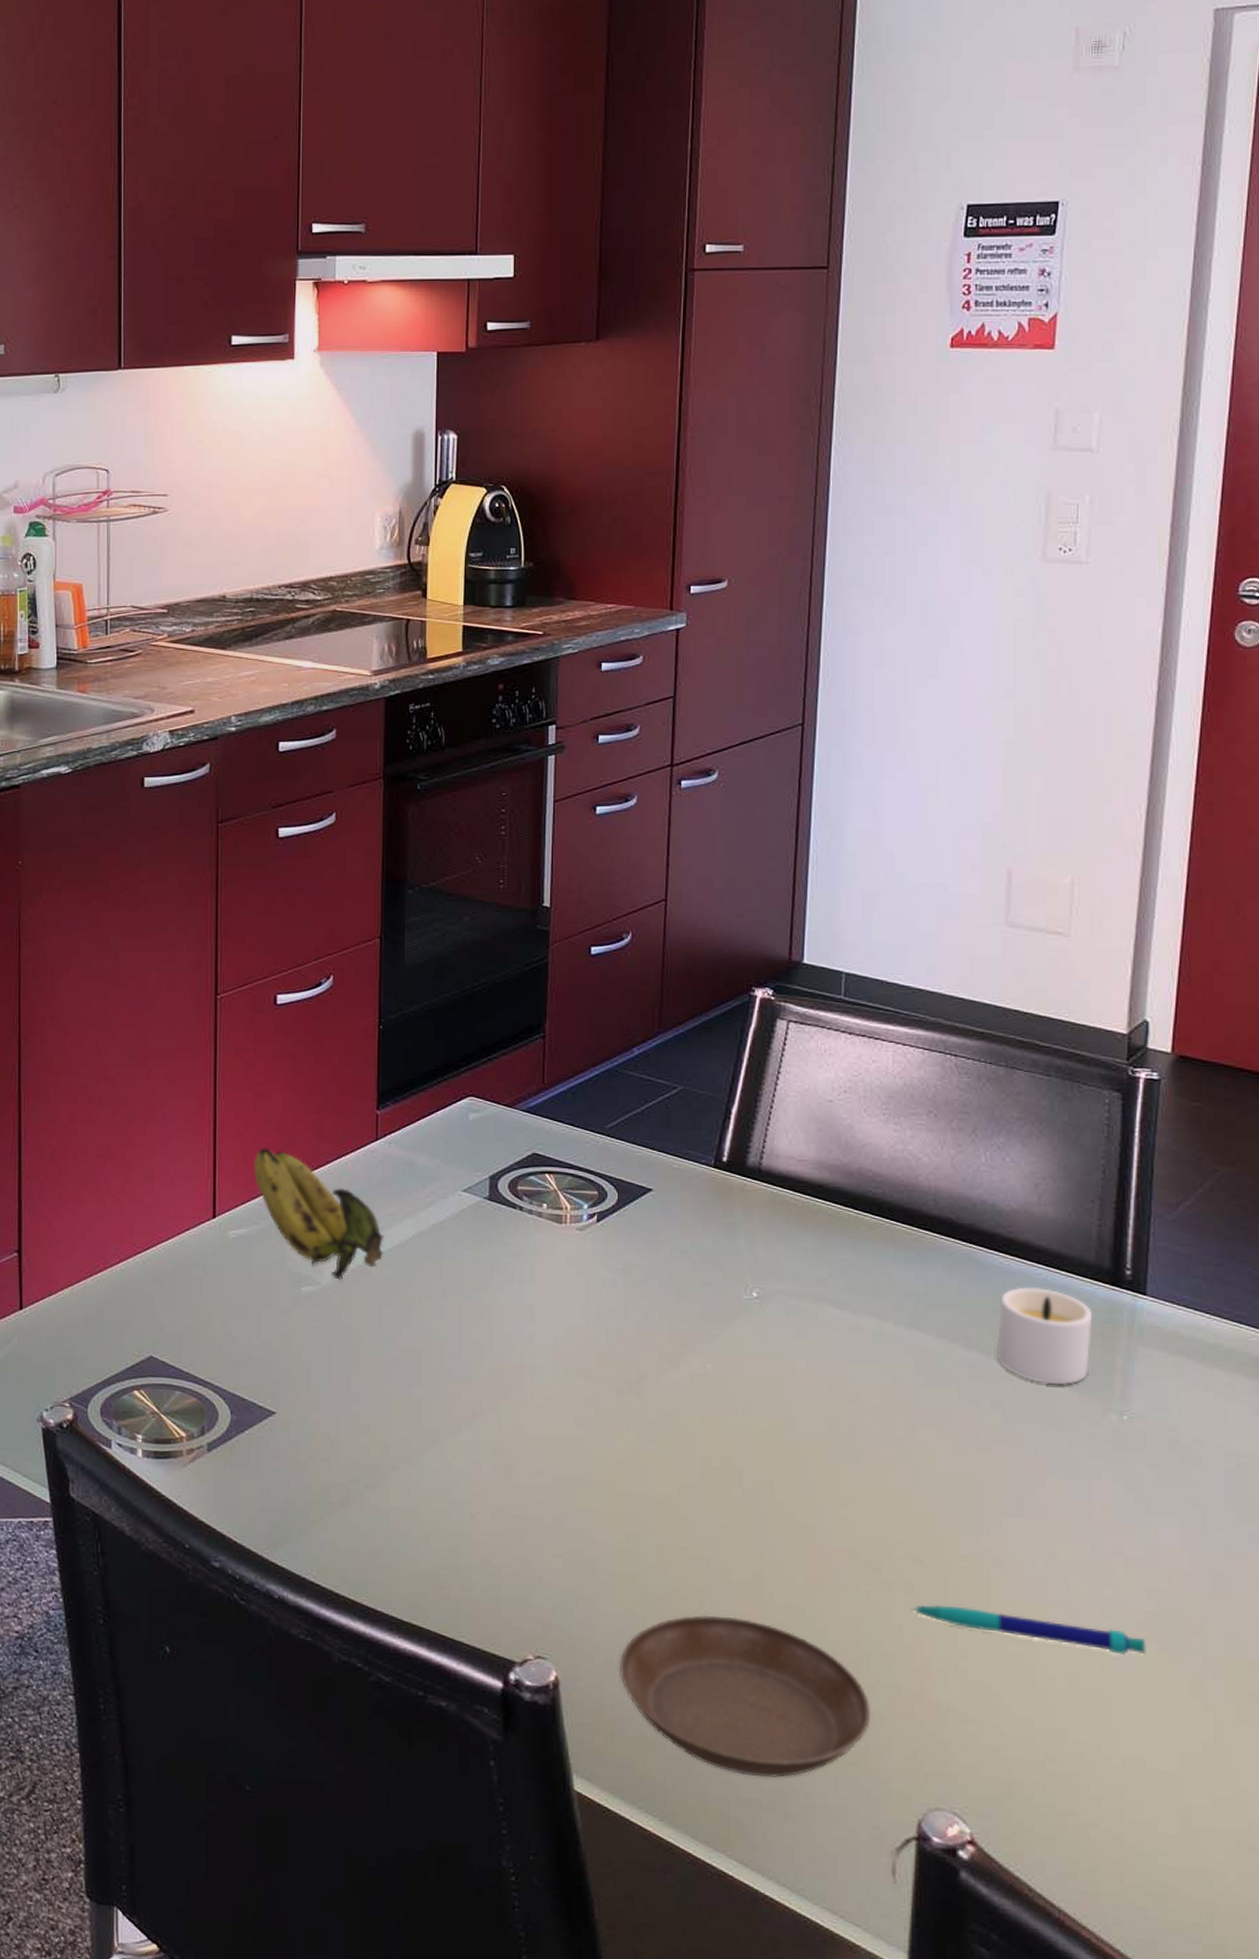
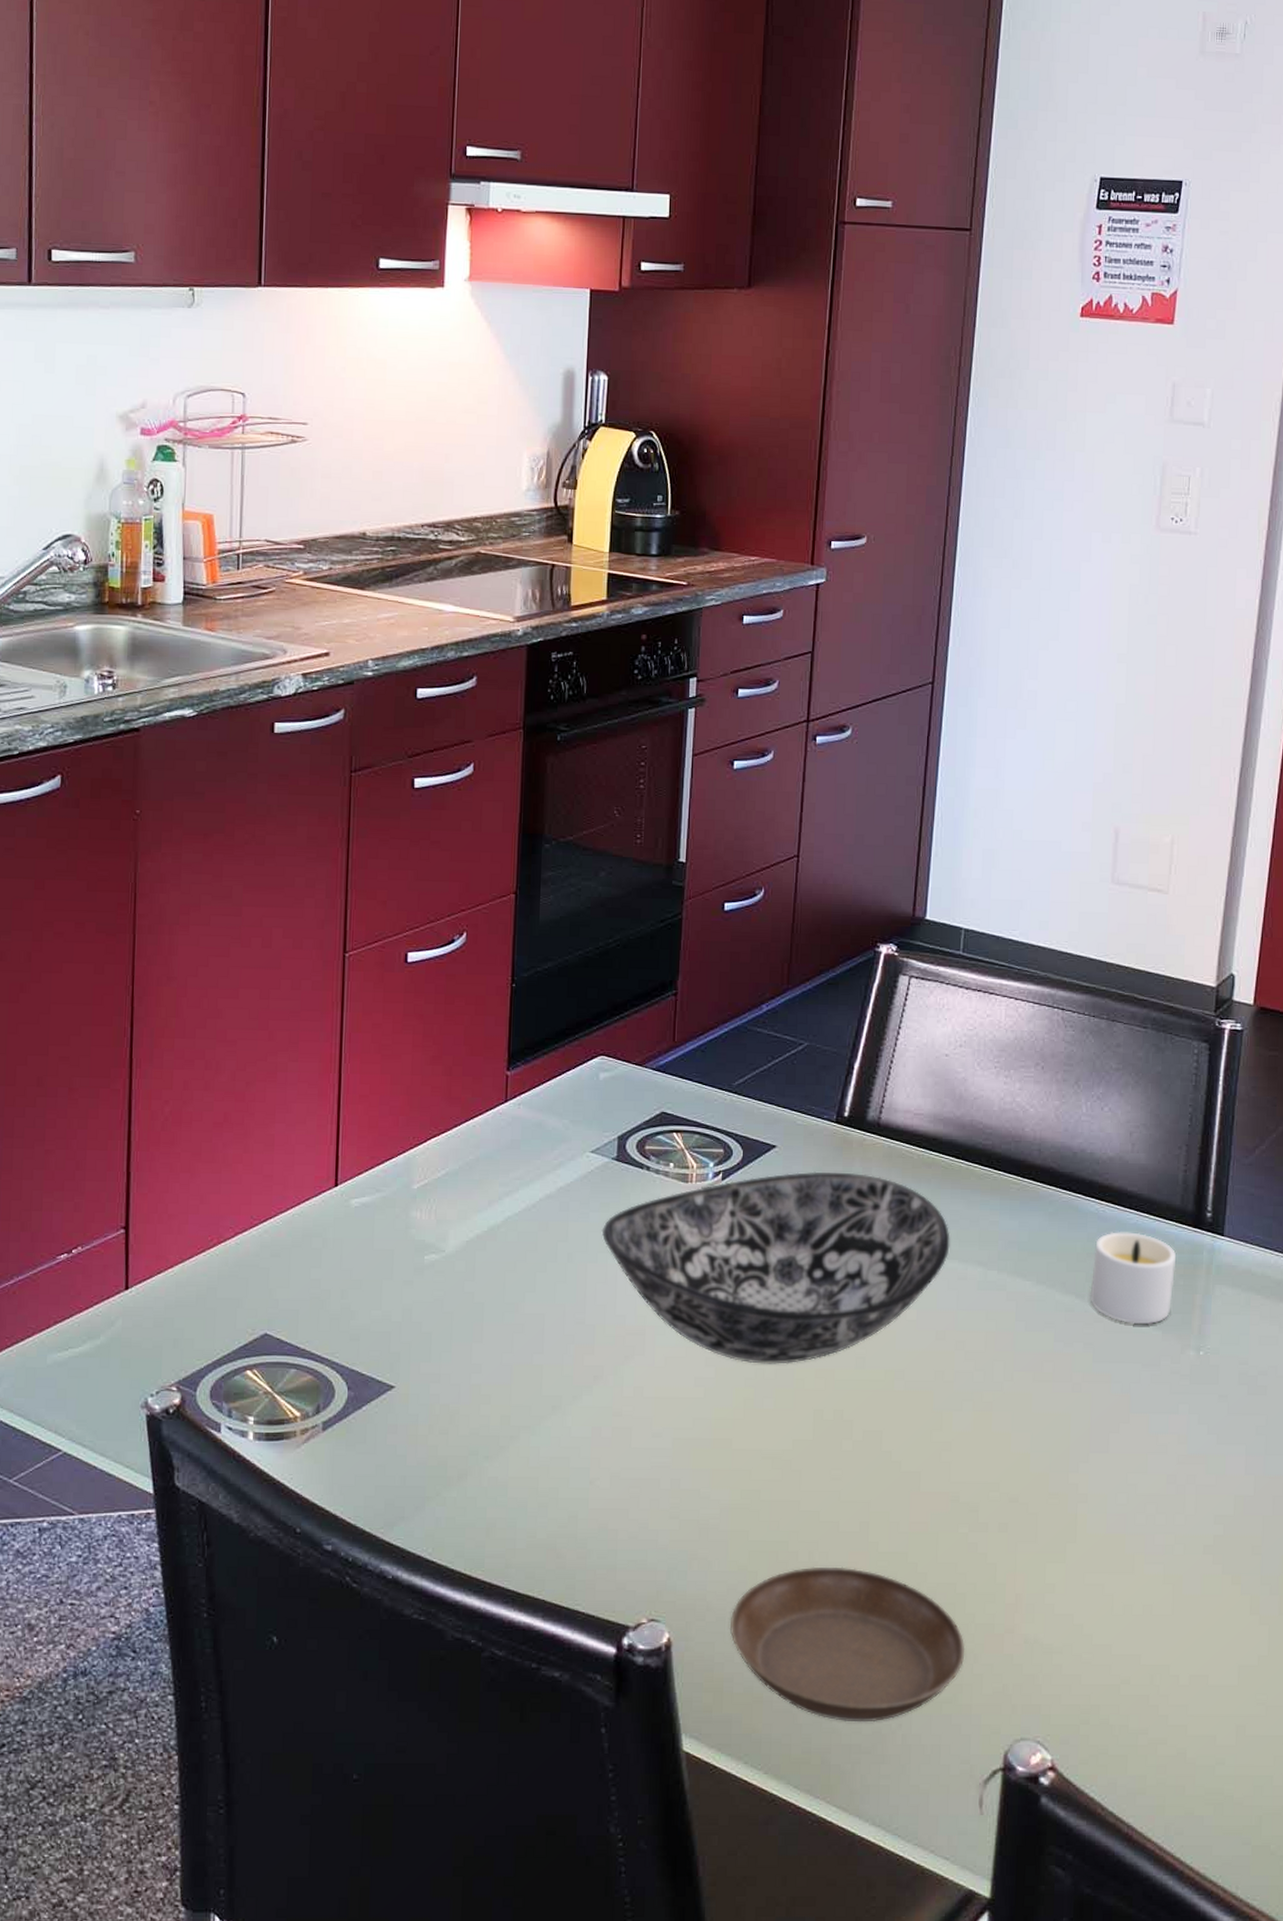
banana: present [253,1148,384,1281] -> none [378,1112,511,1248]
bowl: none [475,1216,840,1409] -> present [601,1171,950,1364]
pen: present [910,1604,1146,1655] -> none [1004,1542,1212,1578]

